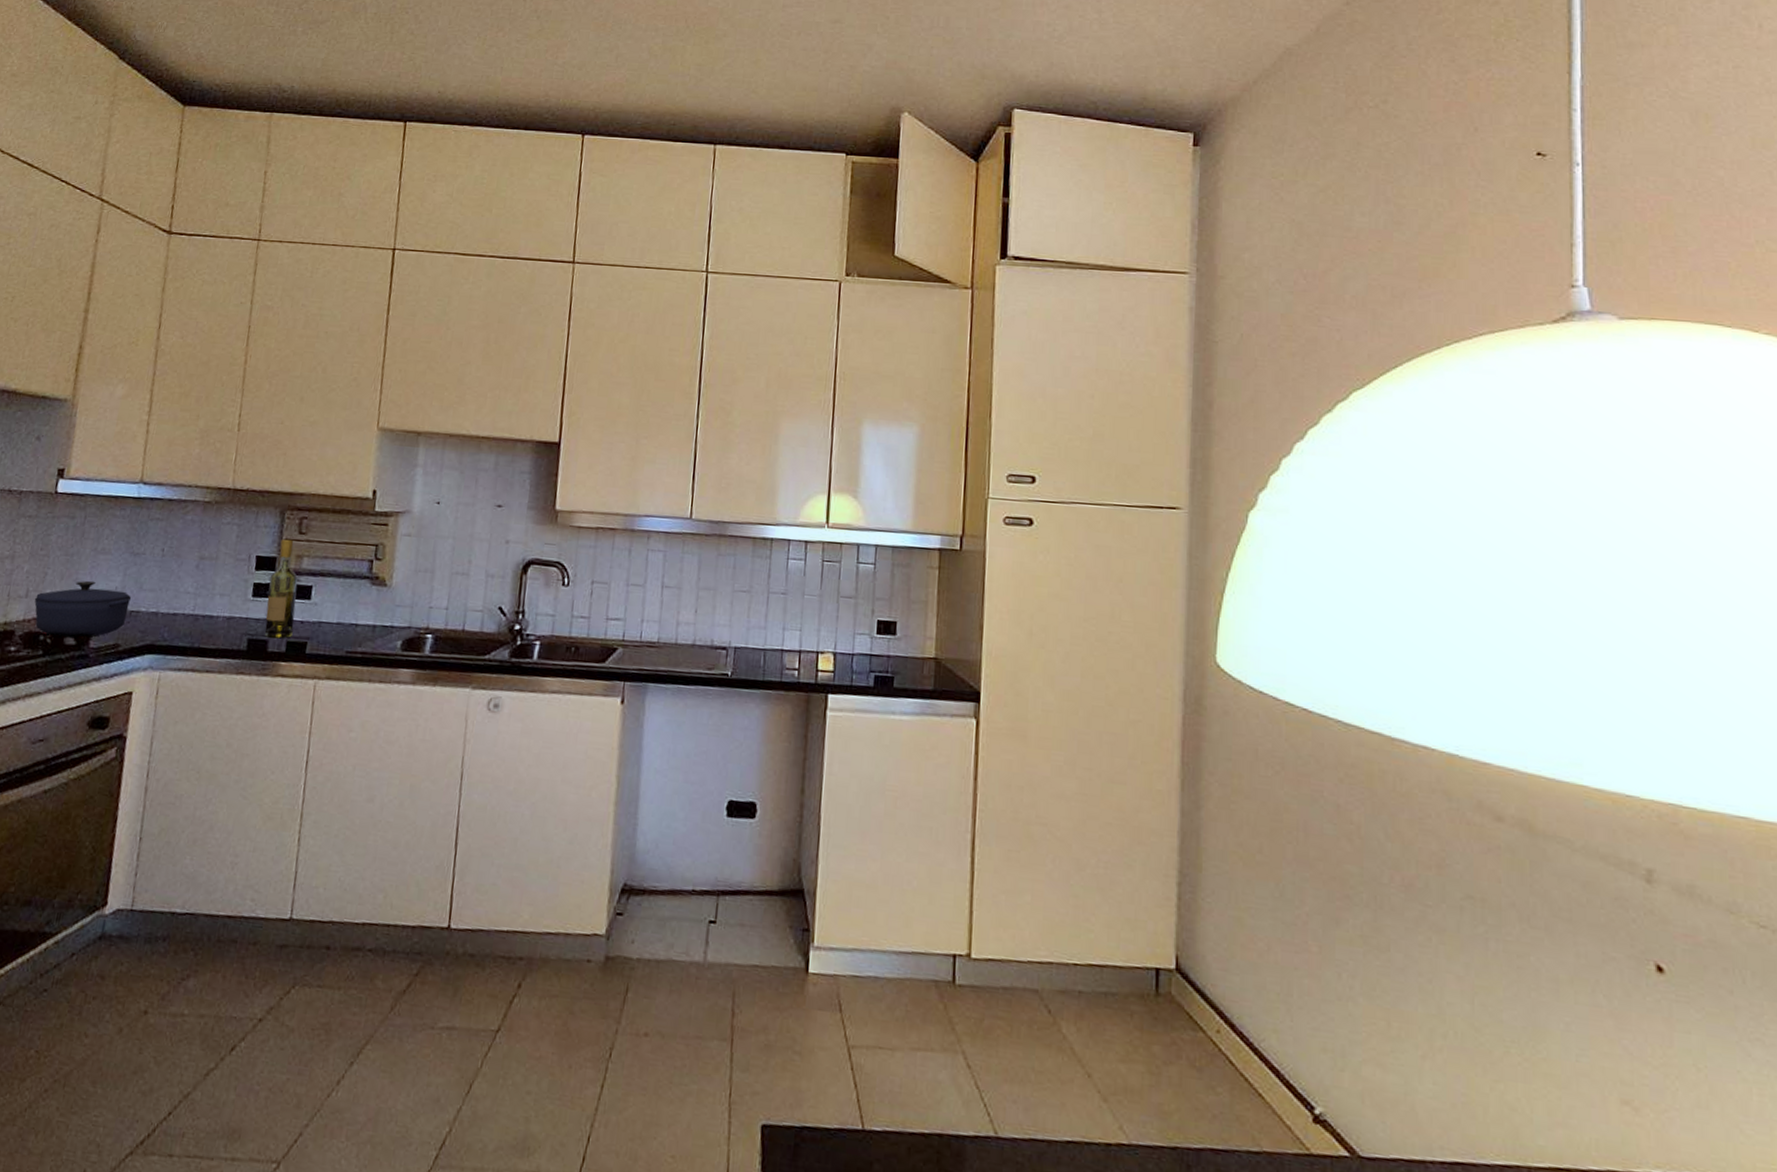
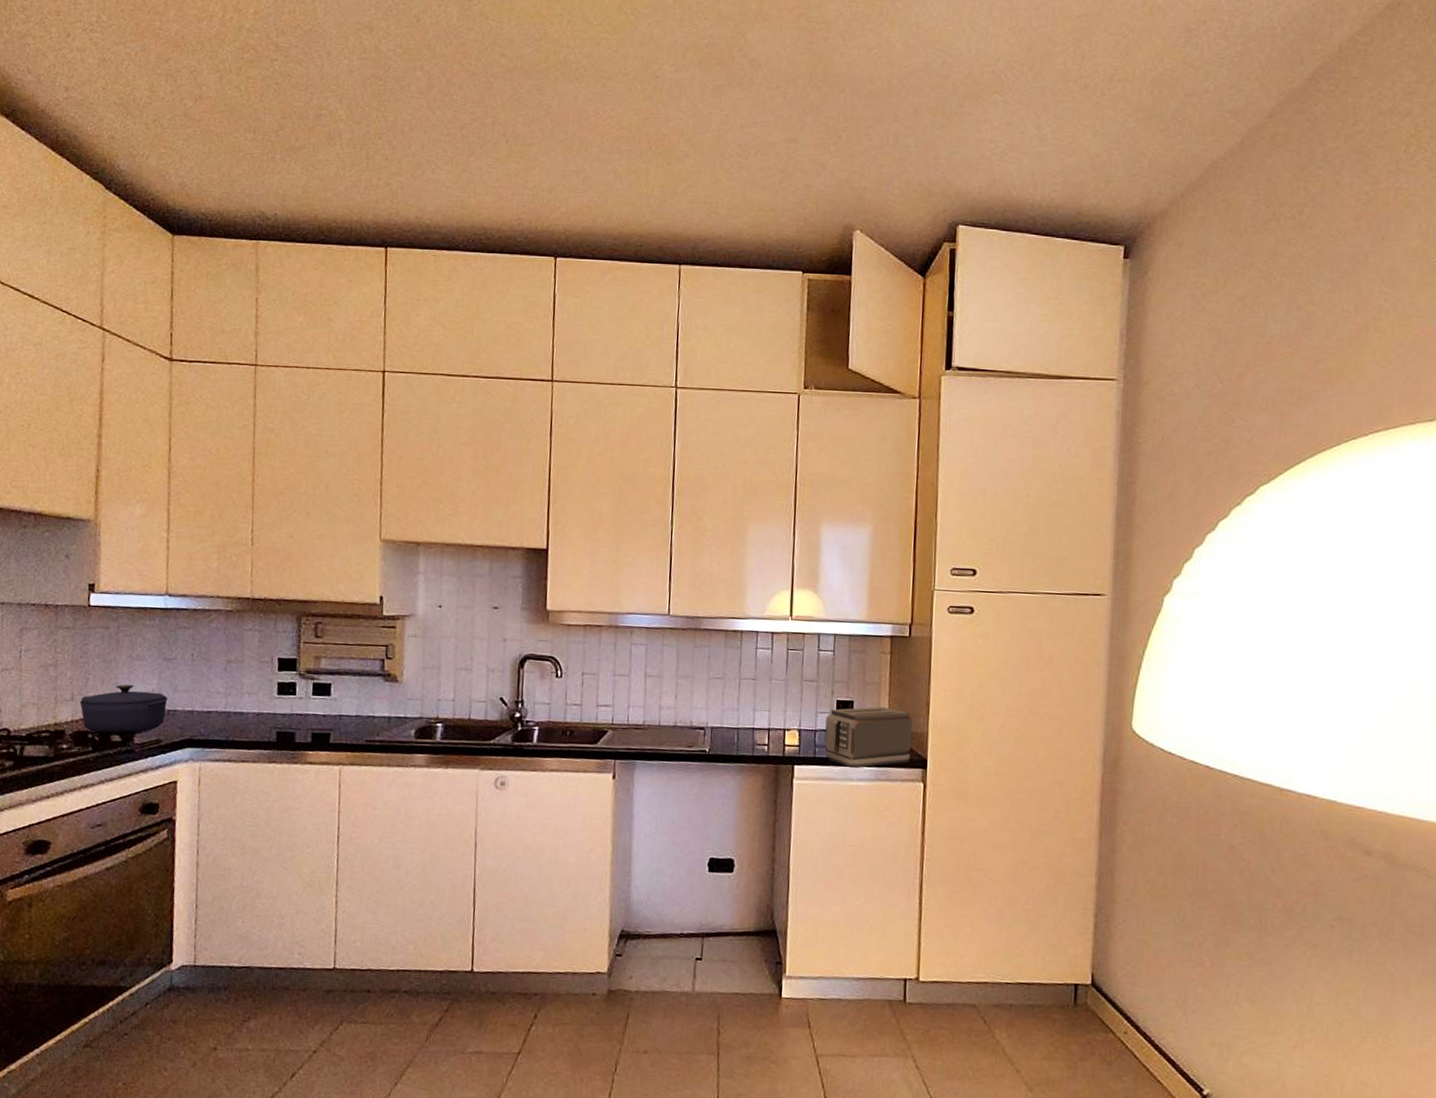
bottle: present [264,538,298,639] -> none [291,642,318,731]
toaster: none [862,629,964,699] -> present [824,707,913,768]

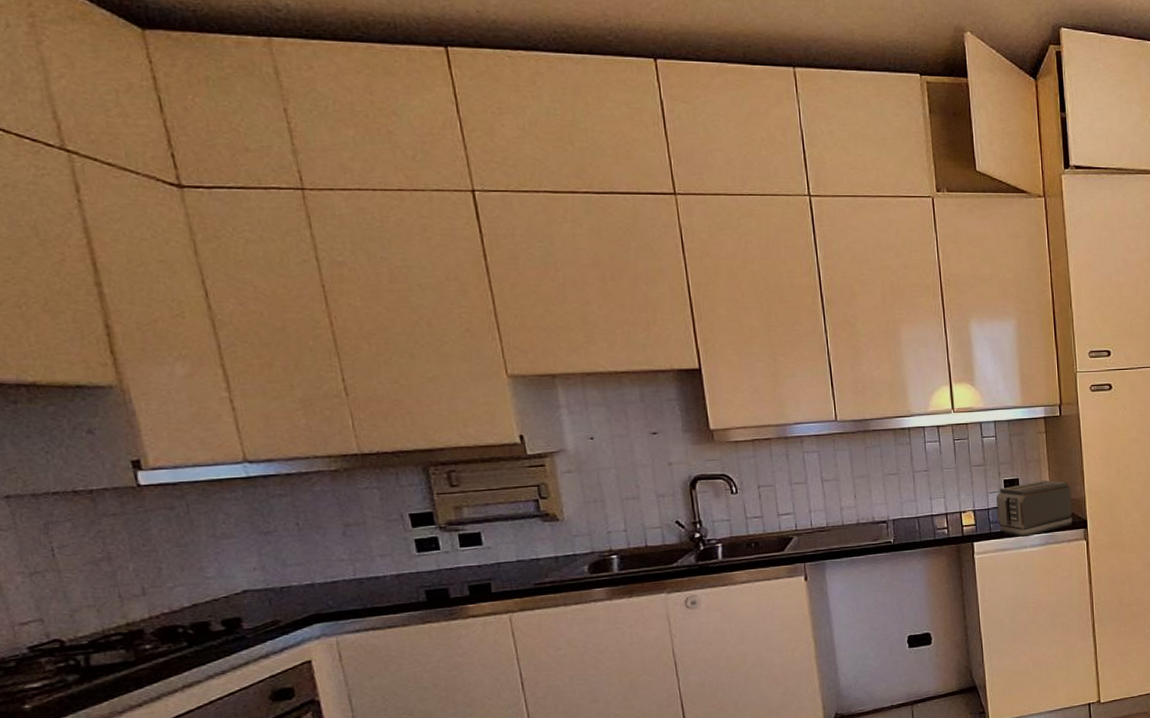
cooking pot: present [79,684,167,735] -> none [155,566,278,627]

